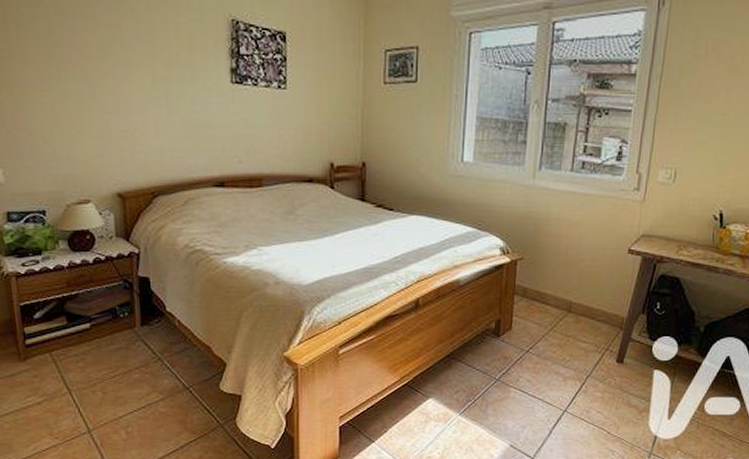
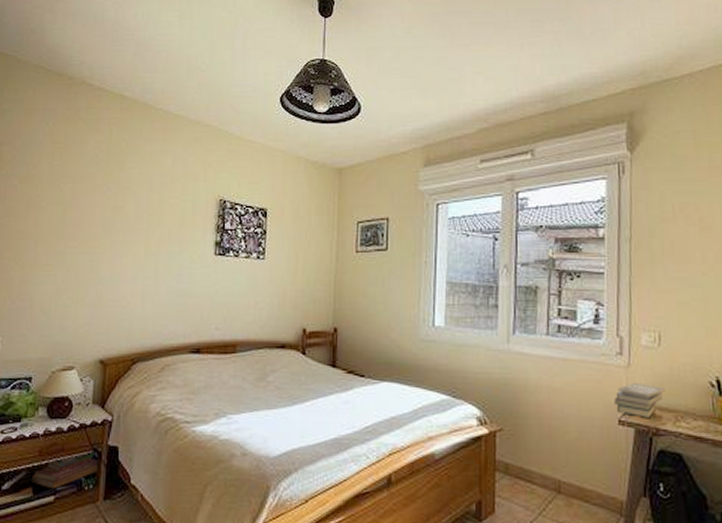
books: none [627,216,673,248] -> present [614,383,665,419]

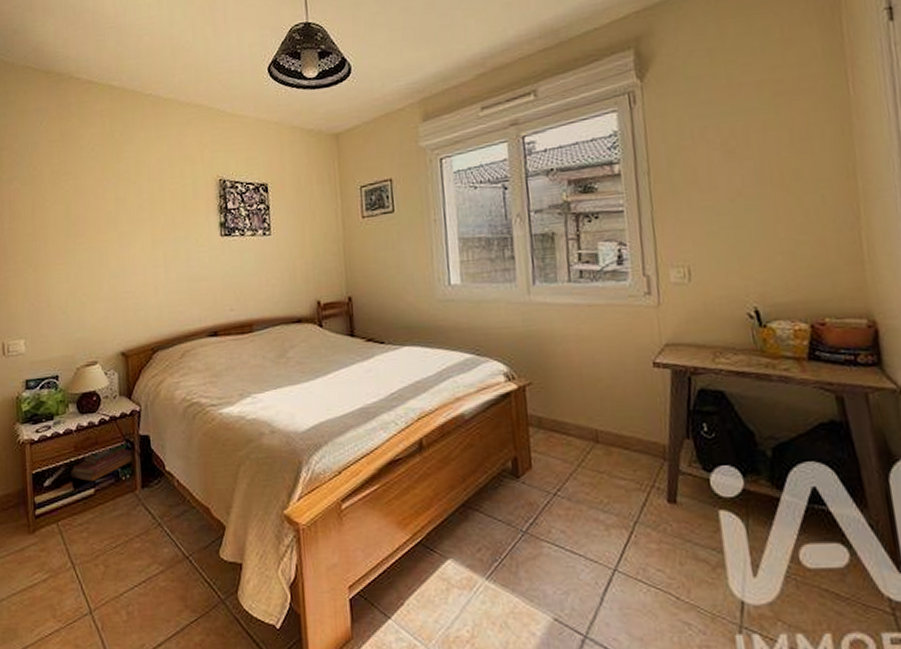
books: present [614,383,665,419] -> none [646,322,700,359]

